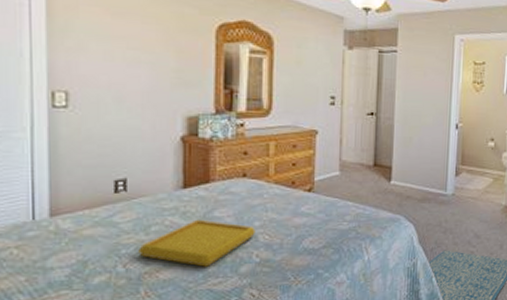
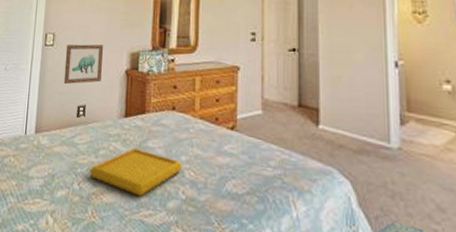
wall art: none [89,105,149,156] -> present [63,44,104,85]

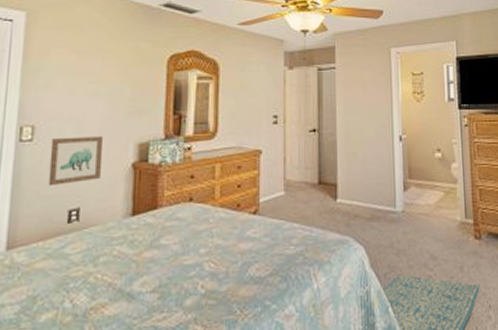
serving tray: present [89,147,182,197] -> none [86,247,201,301]

